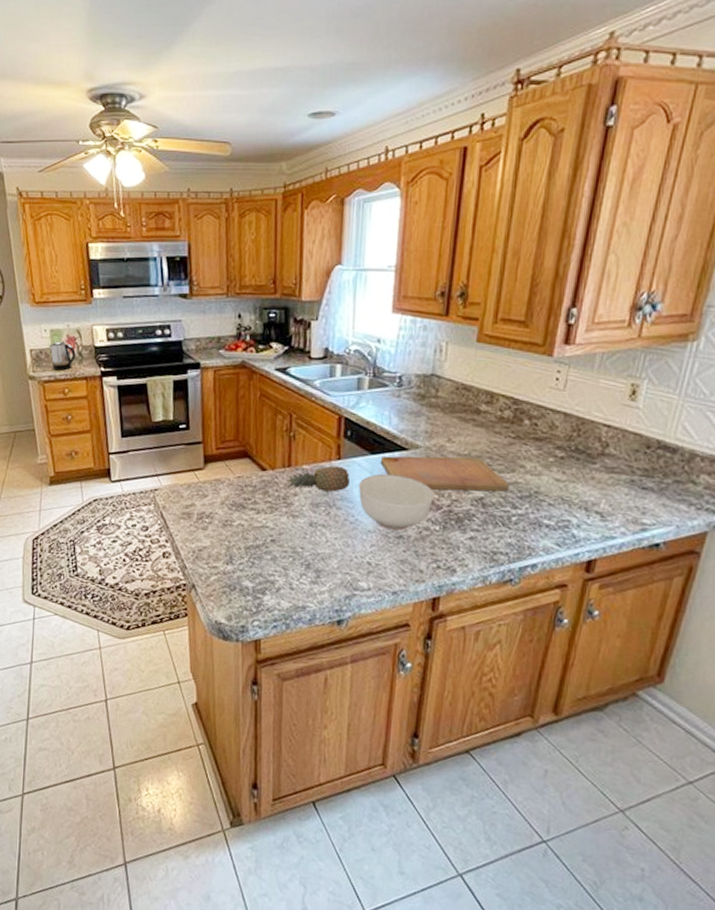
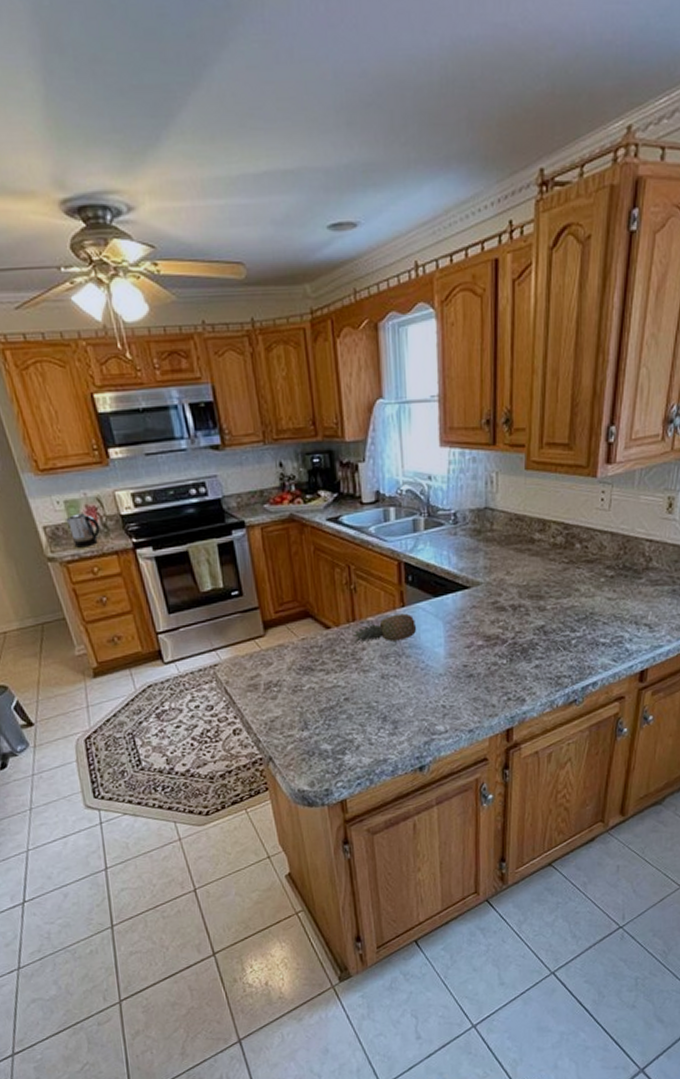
bowl: present [358,473,435,530] -> none [425,614,500,670]
cutting board: present [380,456,509,492] -> none [443,587,566,624]

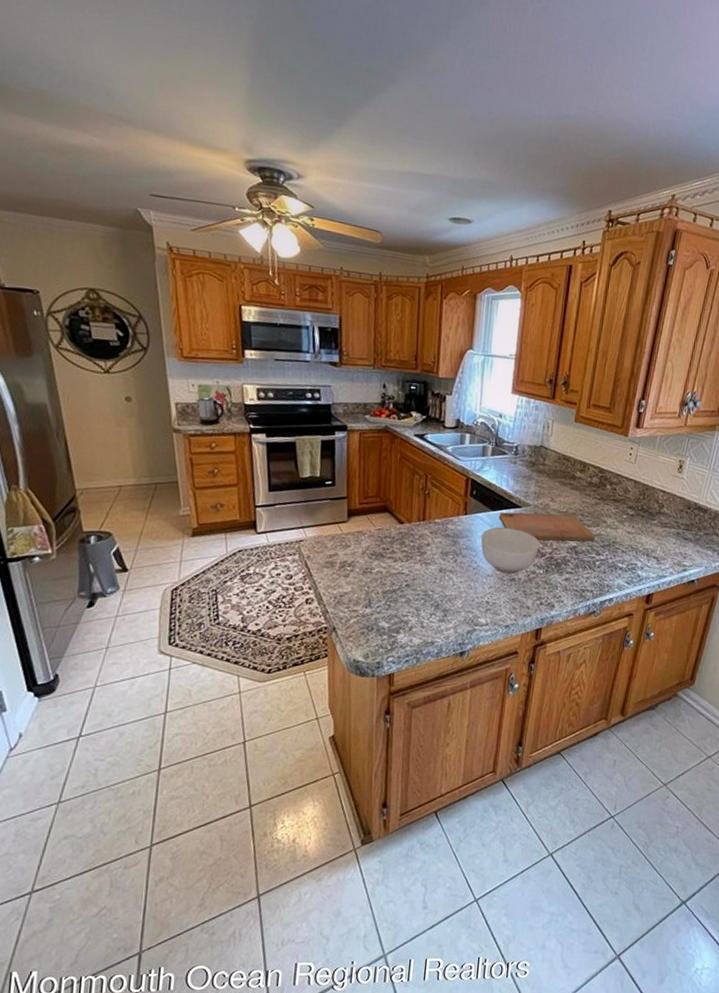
fruit: present [352,613,417,647] -> none [420,519,475,543]
bowl: none [425,614,500,670] -> present [480,527,541,574]
cutting board: none [443,587,566,624] -> present [498,512,595,542]

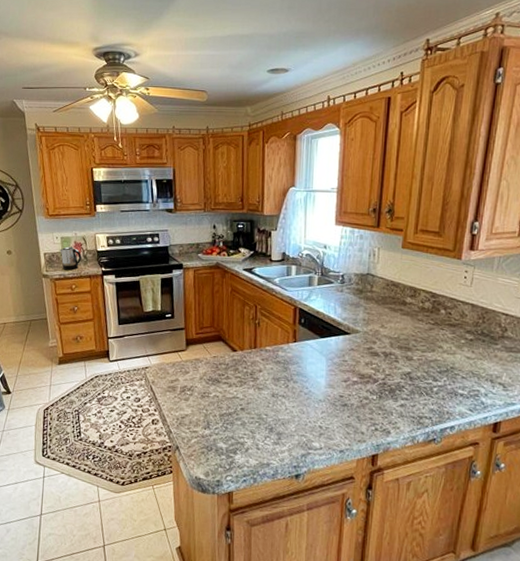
bowl: present [480,527,541,574] -> none [310,353,372,399]
cutting board: present [498,512,595,542] -> none [328,339,430,368]

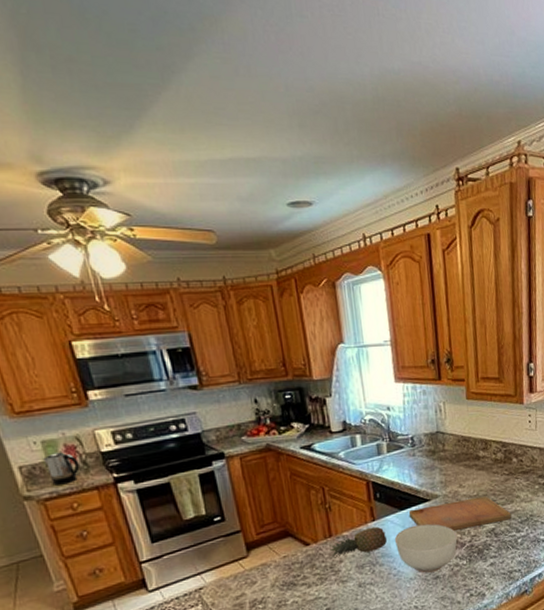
fruit: none [252,347,305,369] -> present [329,526,388,560]
bowl: none [310,353,372,399] -> present [394,523,458,573]
cutting board: none [328,339,430,368] -> present [408,496,511,531]

